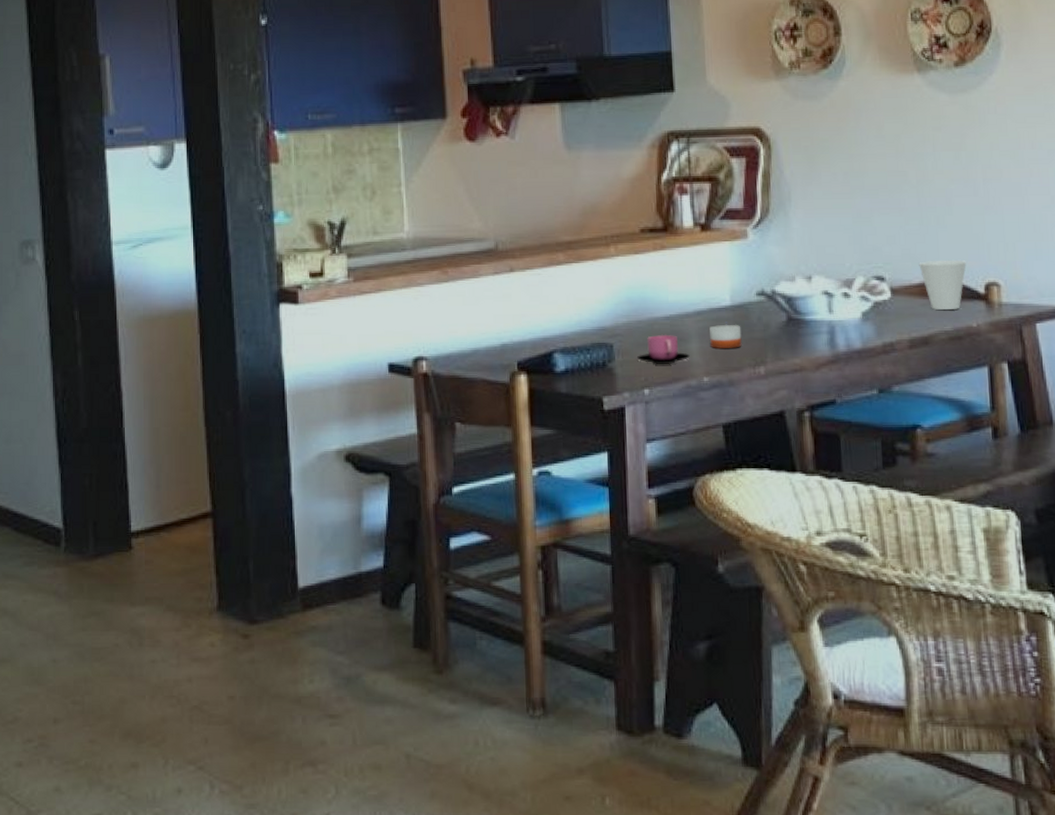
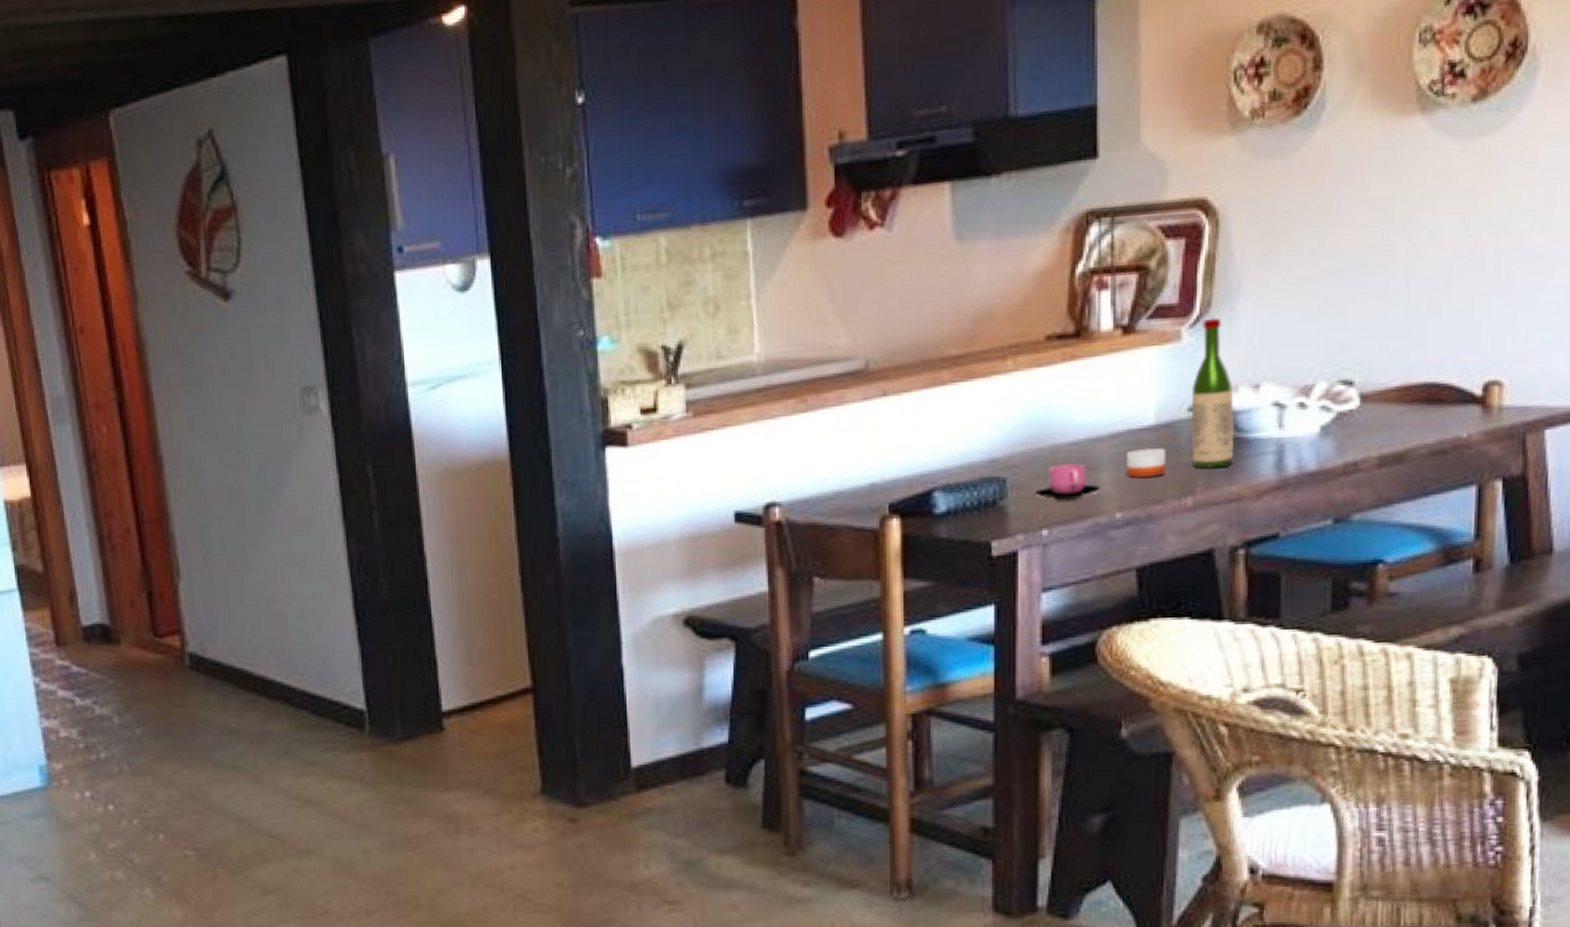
wine bottle: none [759,221,796,343] -> present [1190,317,1235,469]
cup: present [919,259,966,310] -> none [1399,354,1462,419]

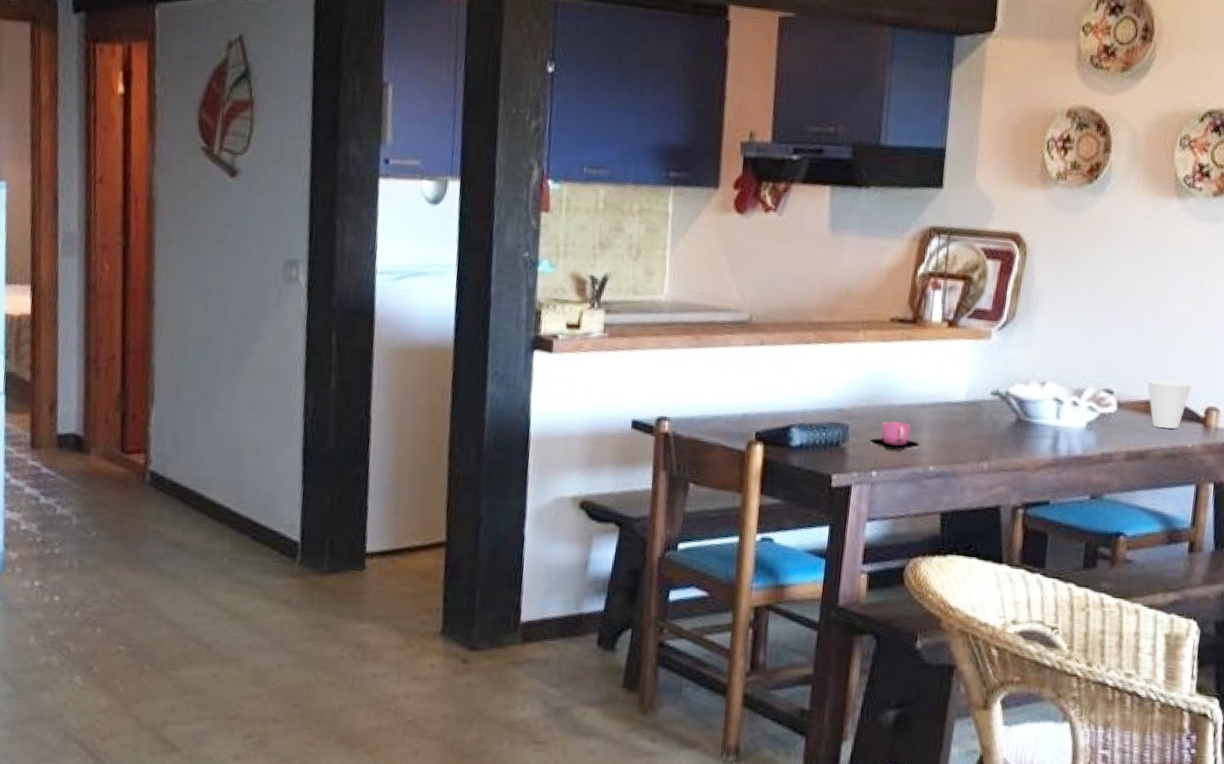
candle: present [1127,446,1166,478] -> none [940,417,972,442]
wine bottle: present [1190,317,1235,469] -> none [990,325,1027,443]
cup: none [1399,354,1462,419] -> present [1147,380,1192,429]

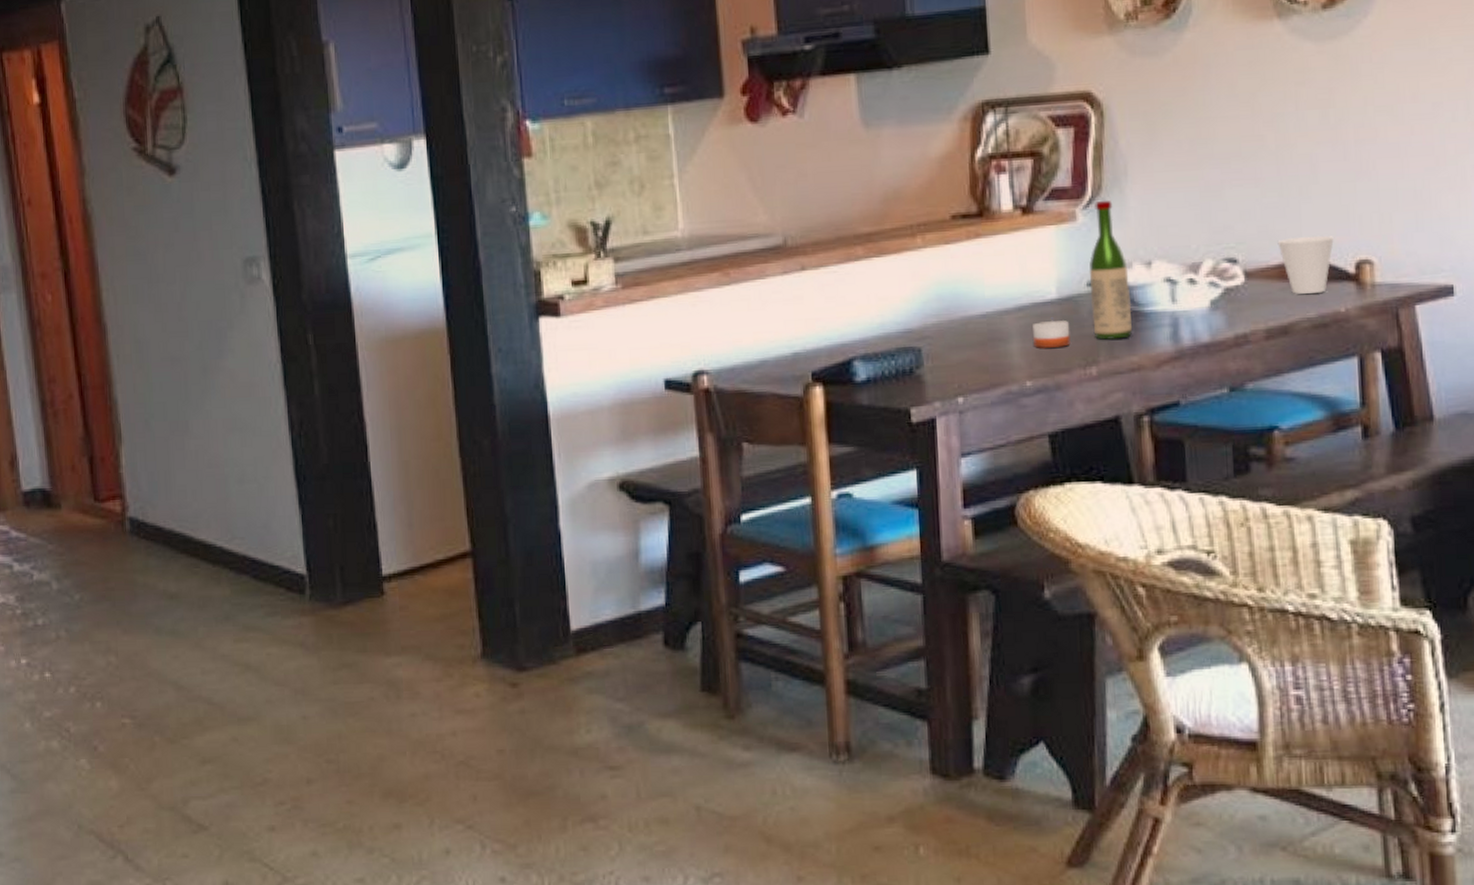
cup: present [870,421,920,450] -> none [949,334,1010,369]
candle: none [940,417,972,442] -> present [1033,319,1071,348]
wine bottle: none [990,325,1027,443] -> present [1089,199,1133,340]

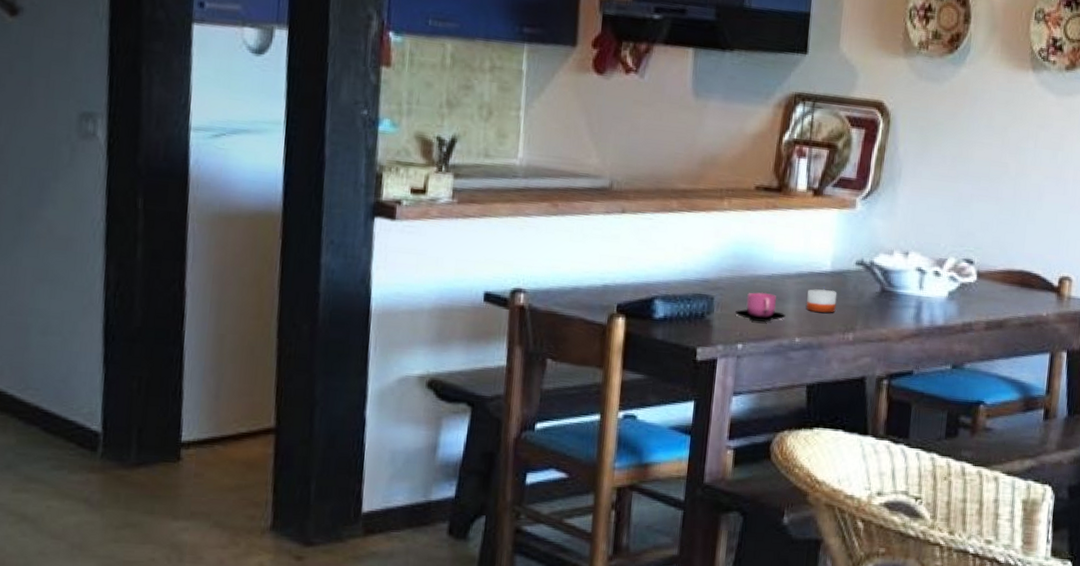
cup: none [949,334,1010,369] -> present [735,292,786,322]
wine bottle: present [1089,199,1133,340] -> none [855,194,891,313]
cup: present [1277,235,1334,294] -> none [1005,250,1047,298]

